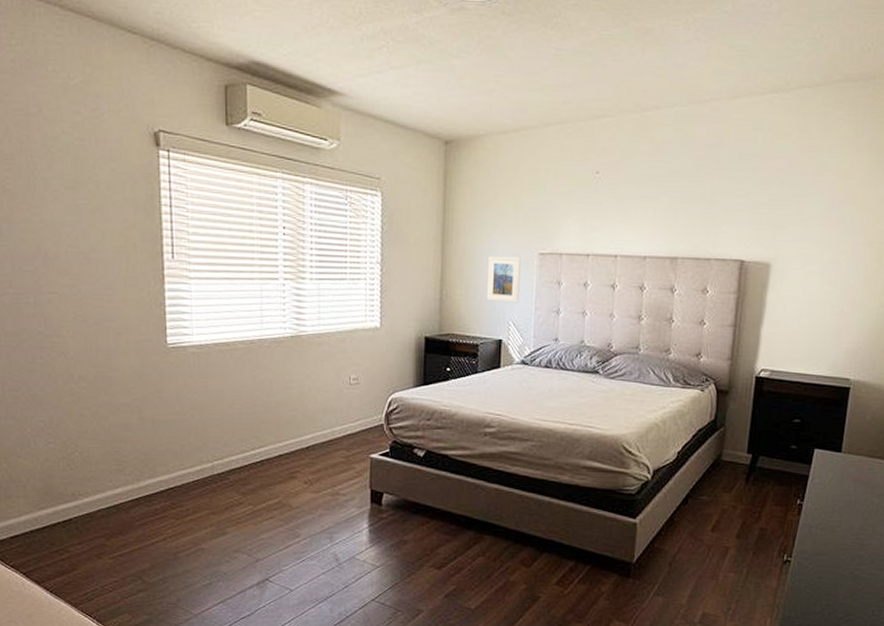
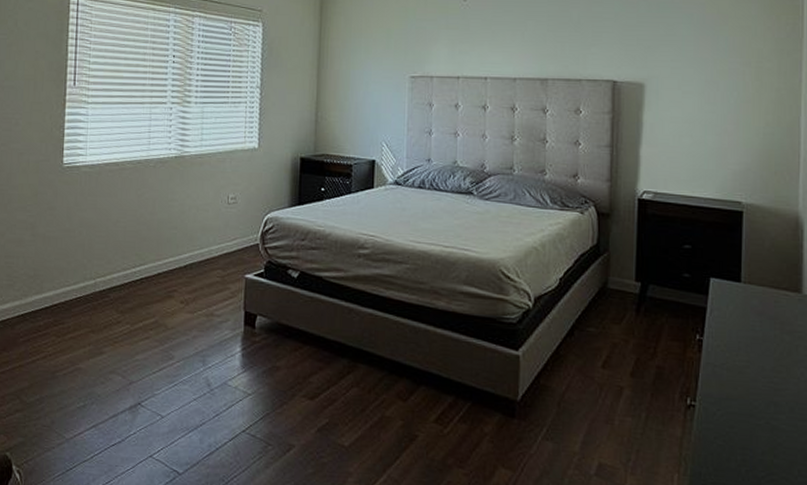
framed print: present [486,256,521,303] -> none [359,79,393,124]

